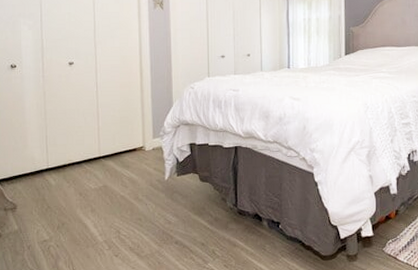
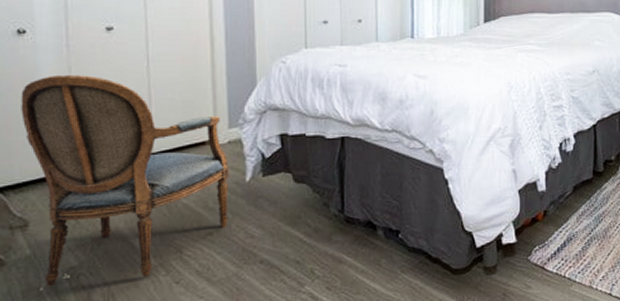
armchair: none [12,98,154,254] -> present [21,75,230,287]

